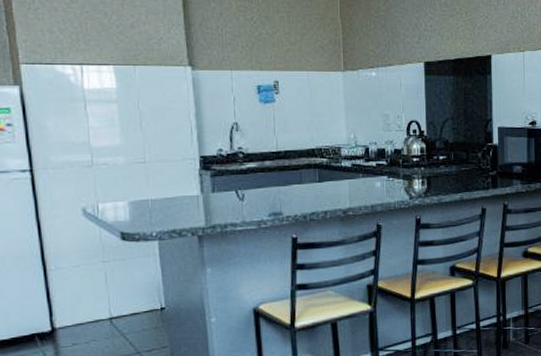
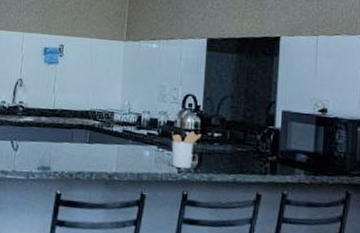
utensil holder: none [401,157,428,194] -> present [172,131,202,169]

